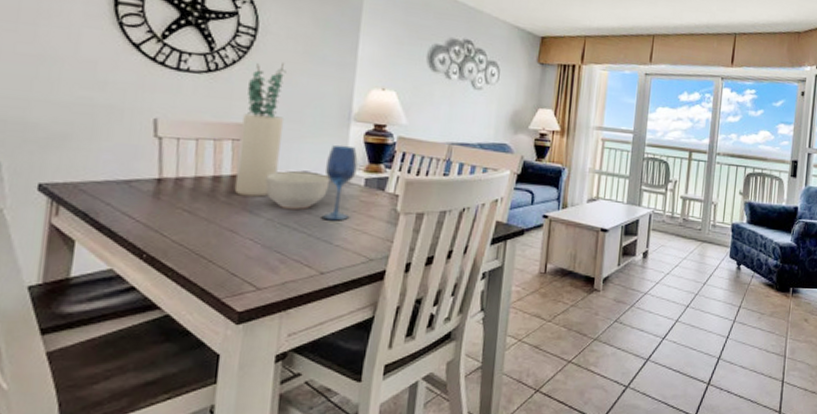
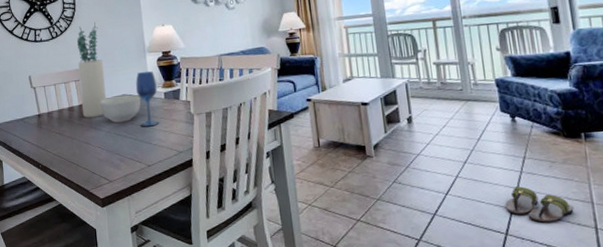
sandal: none [713,336,770,374] -> present [505,186,574,223]

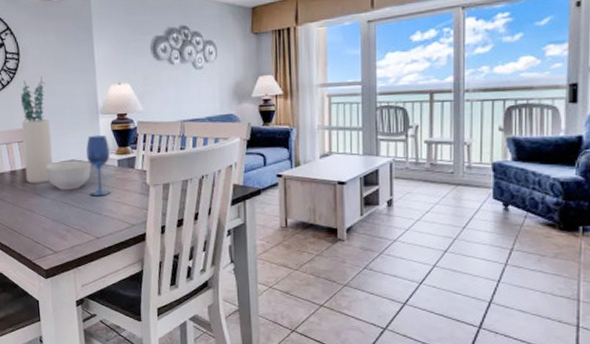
sandal: present [505,186,574,223] -> none [482,279,557,318]

